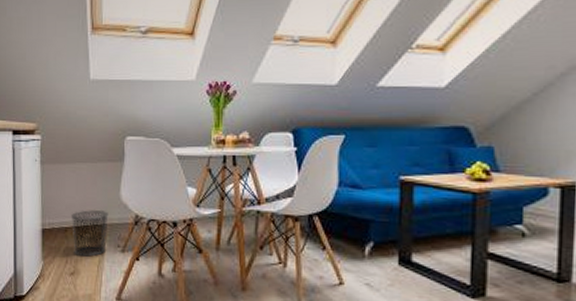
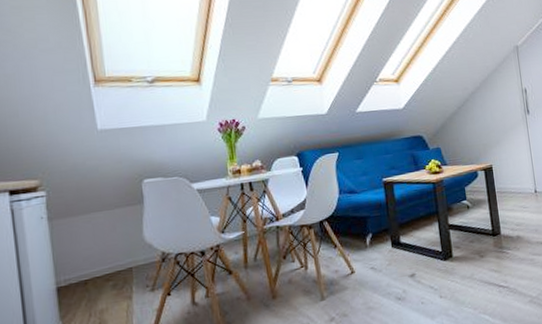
waste bin: present [70,210,109,257] -> none [90,255,135,306]

